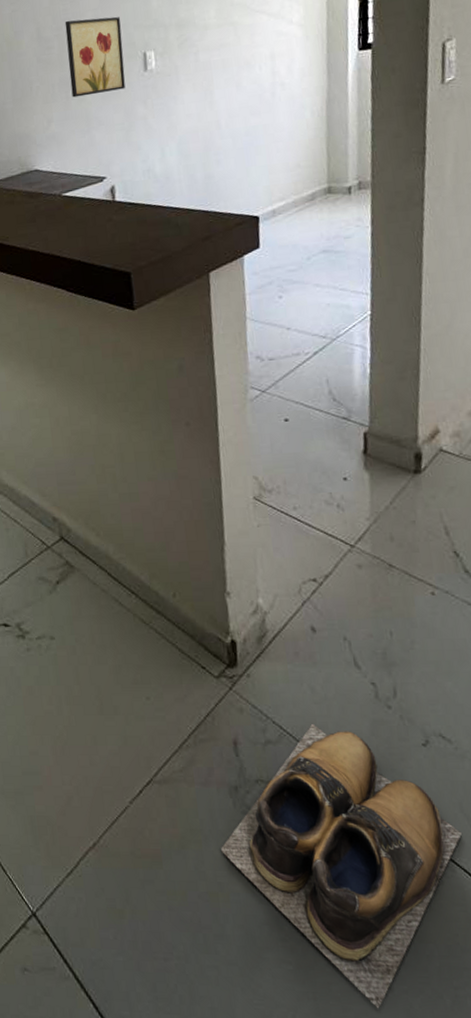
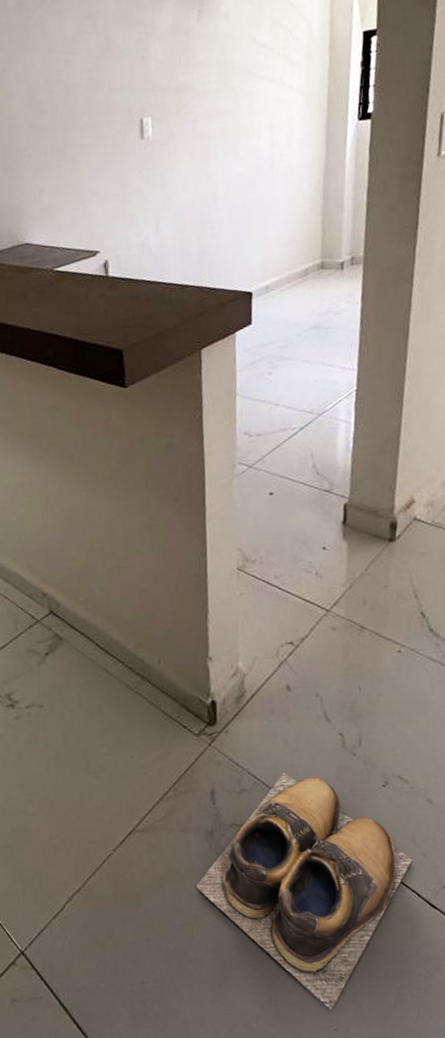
wall art: present [64,16,126,98] -> none [58,78,121,167]

